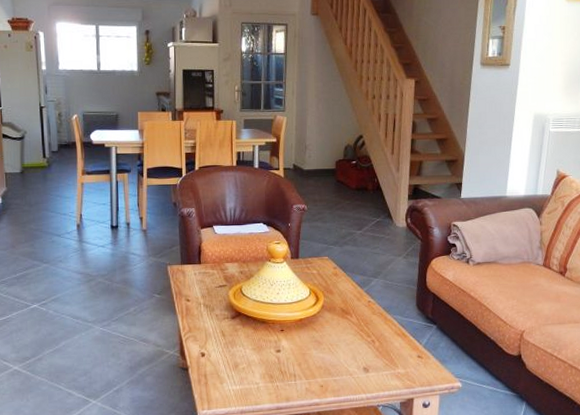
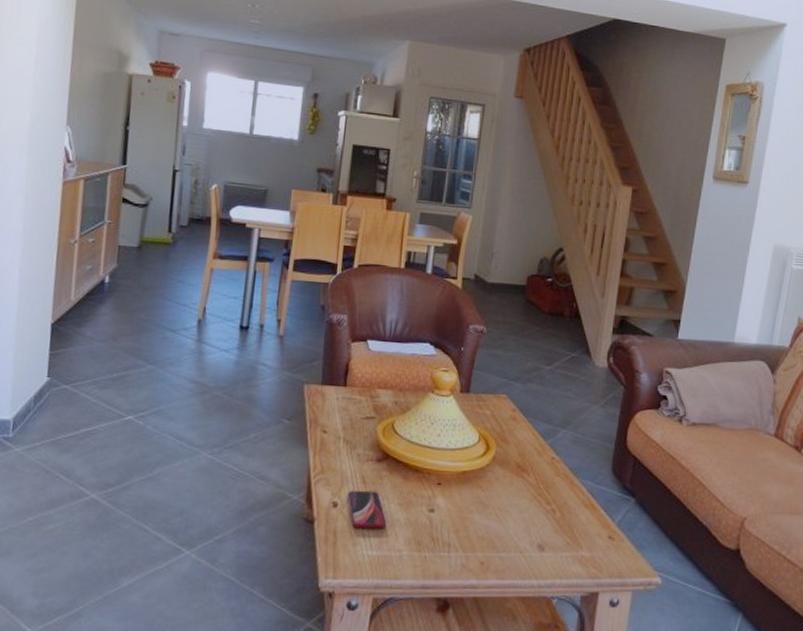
smartphone: none [211,341,245,370] -> present [347,490,387,529]

